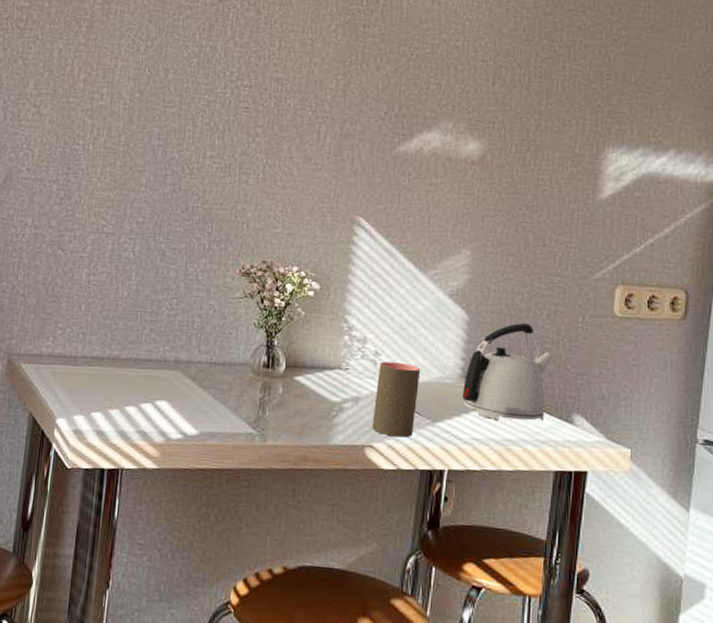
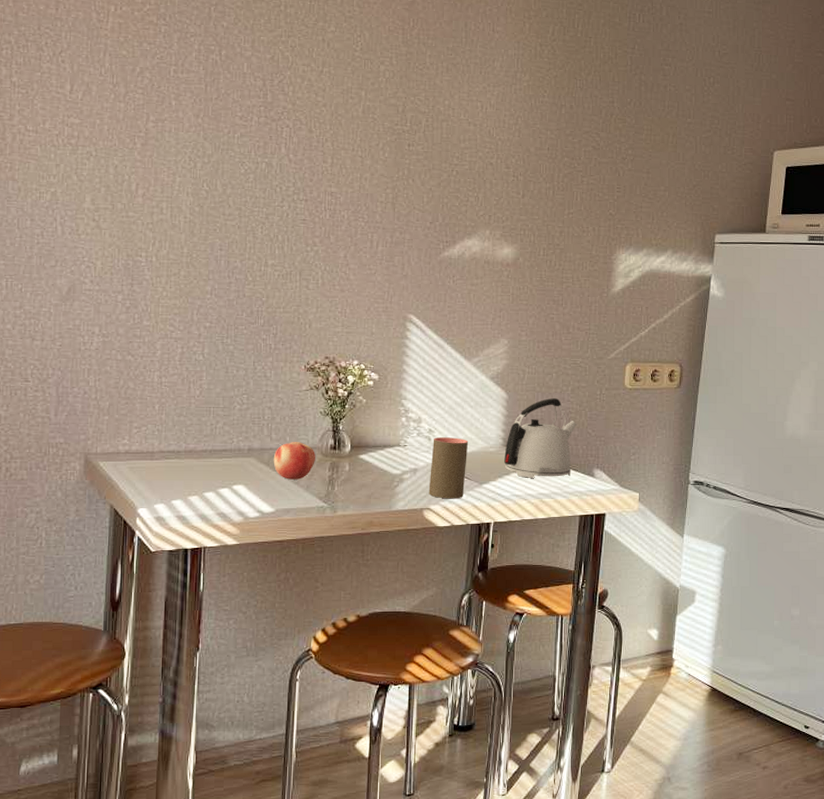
fruit: none [200,356,246,400] -> present [273,442,315,480]

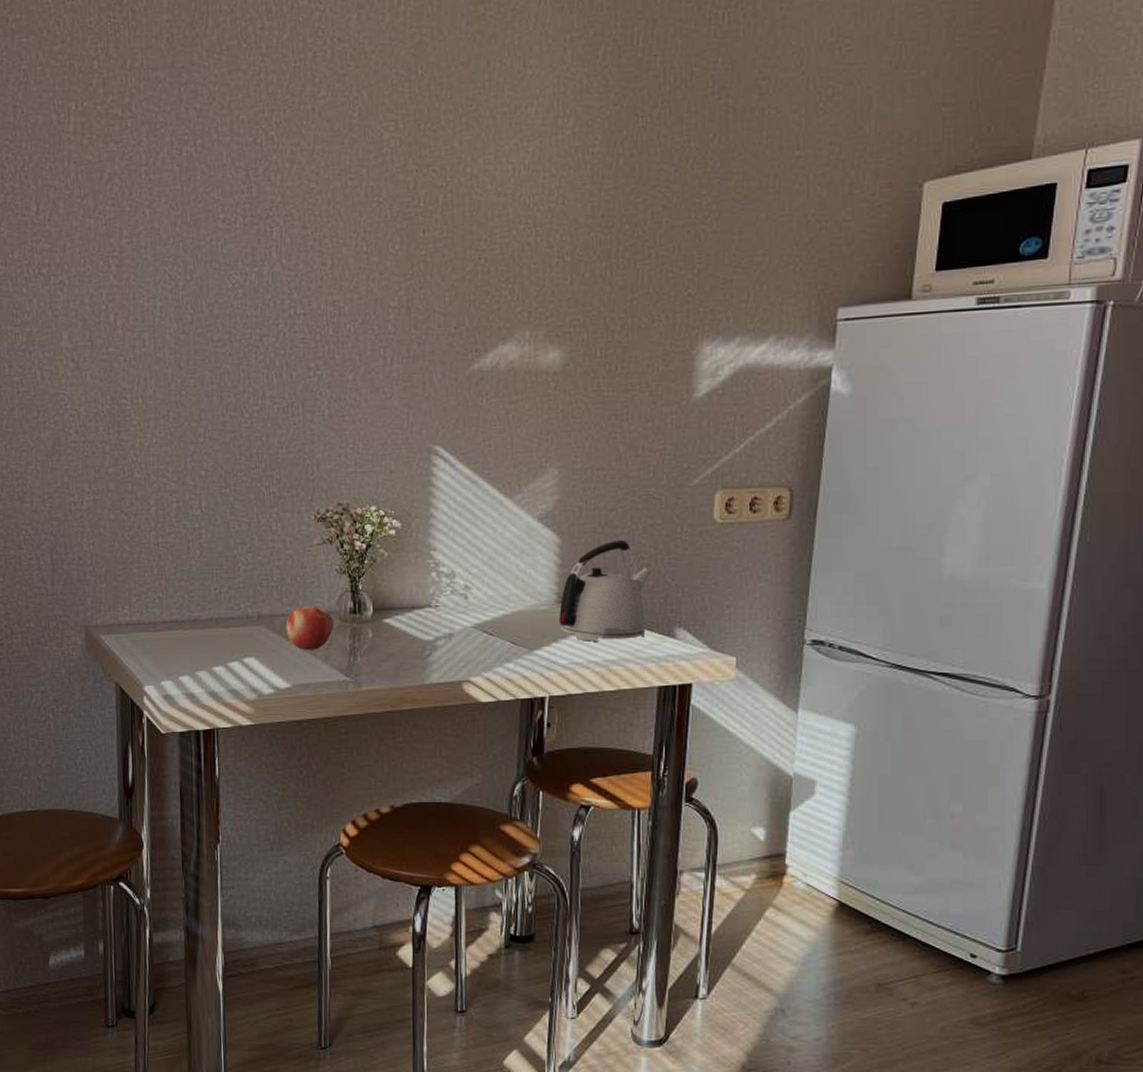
cup: present [428,437,469,499] -> none [467,594,514,669]

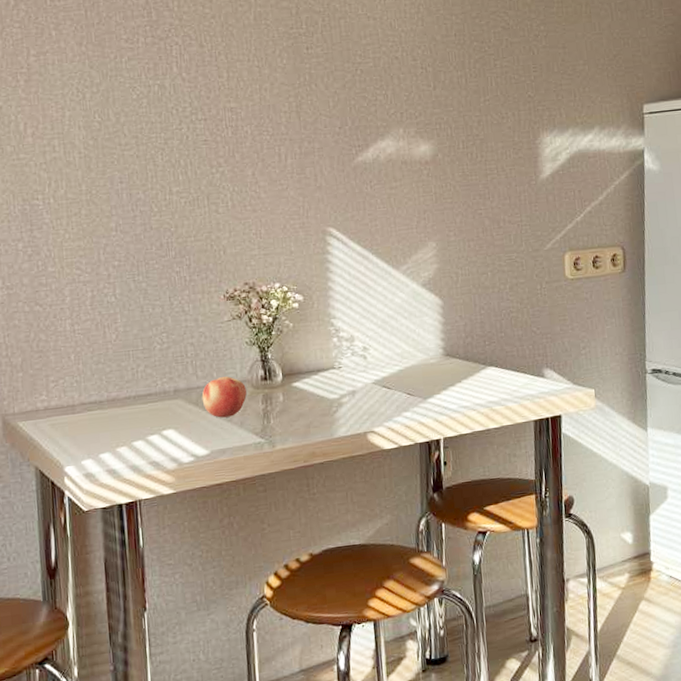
kettle: present [559,540,652,641] -> none [446,298,521,387]

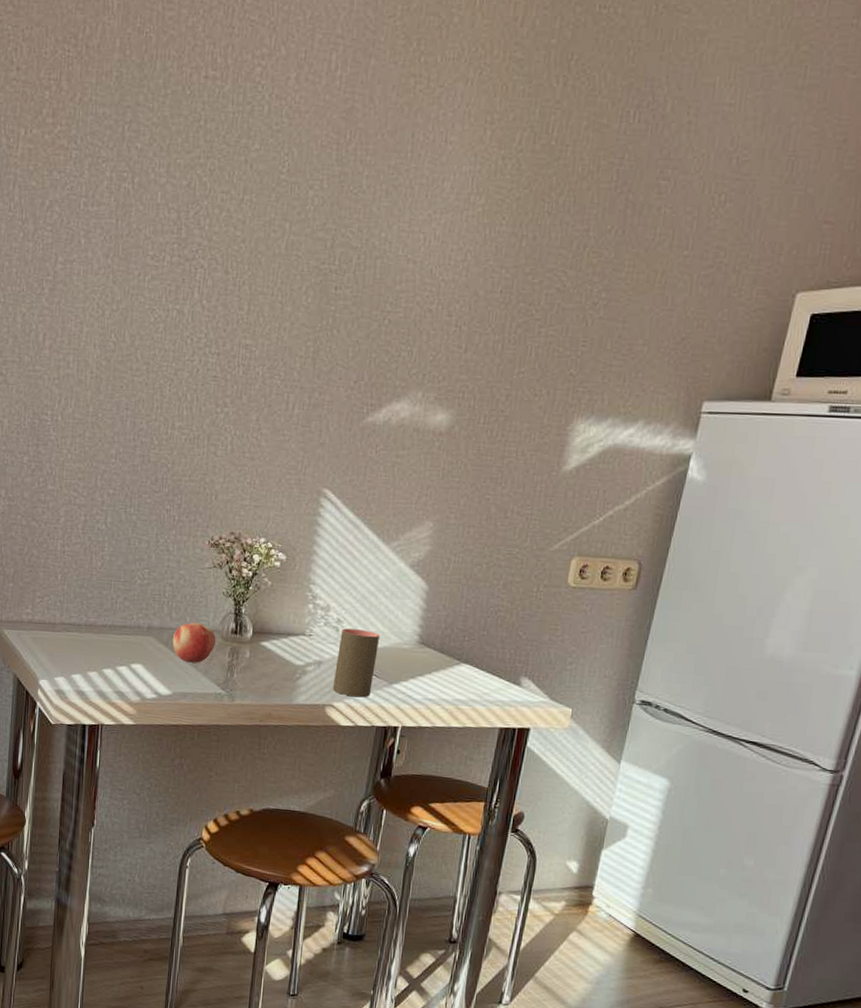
cup: none [368,352,408,419] -> present [332,628,381,698]

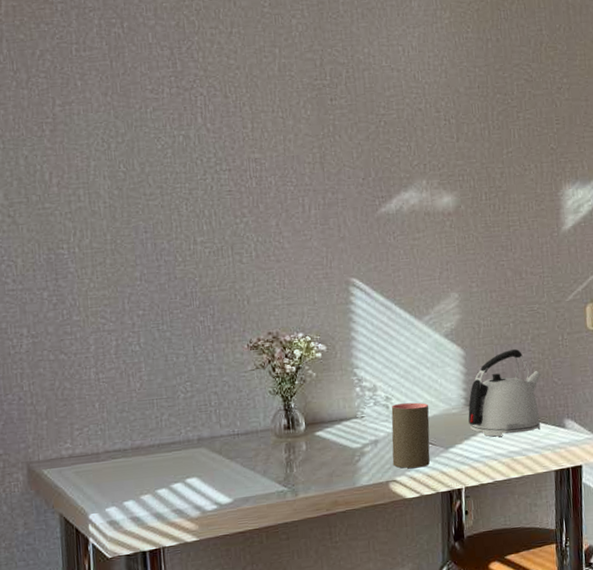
fruit: present [172,623,216,663] -> none [225,425,270,467]
kettle: none [418,592,507,683] -> present [468,349,542,437]

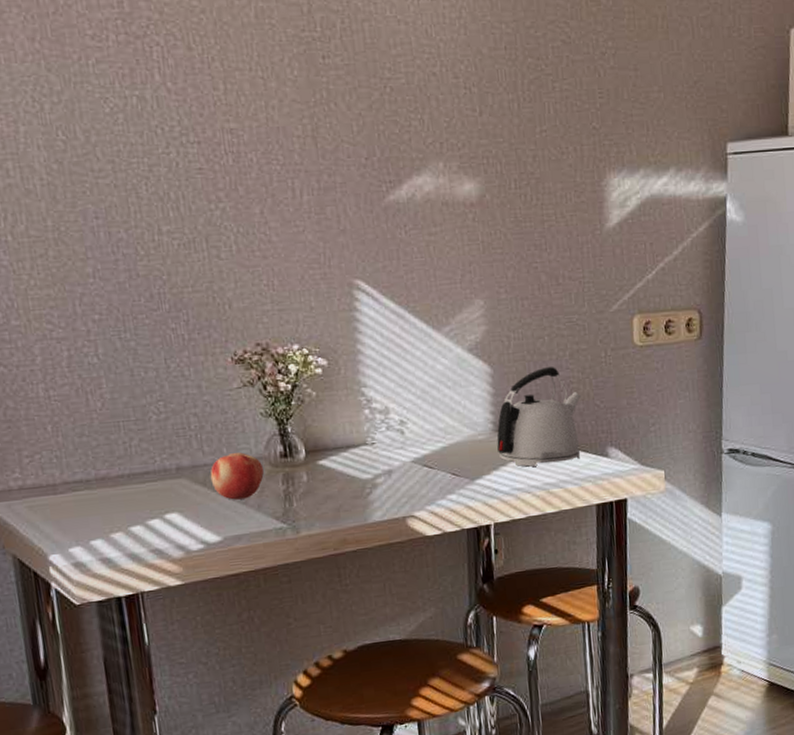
fruit: none [225,425,270,467] -> present [210,452,264,500]
cup: present [391,402,430,469] -> none [406,427,454,502]

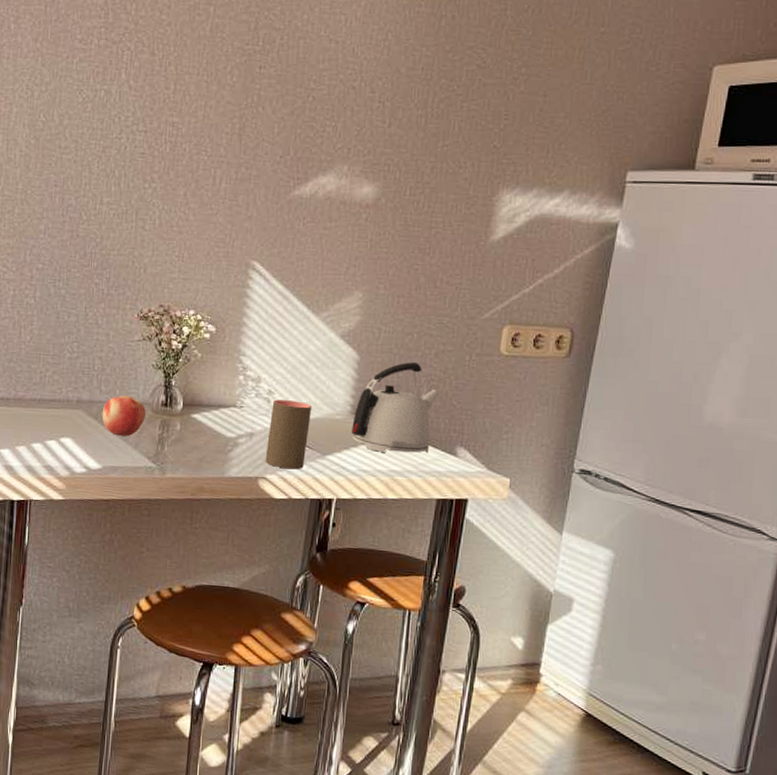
cup: none [406,427,454,502] -> present [265,399,313,470]

